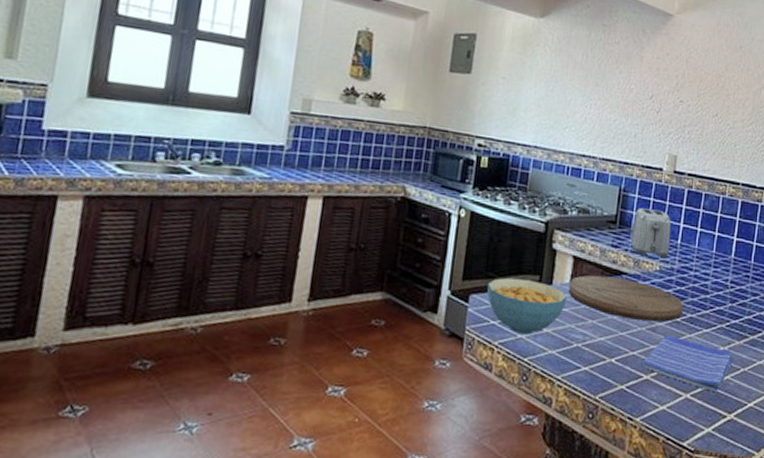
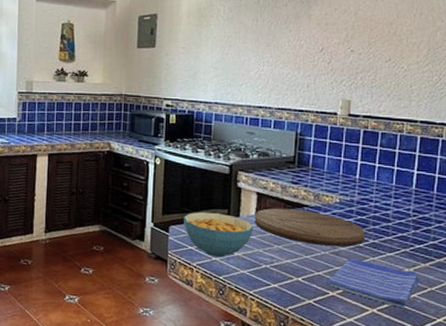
toaster: present [630,208,671,259] -> none [309,149,349,192]

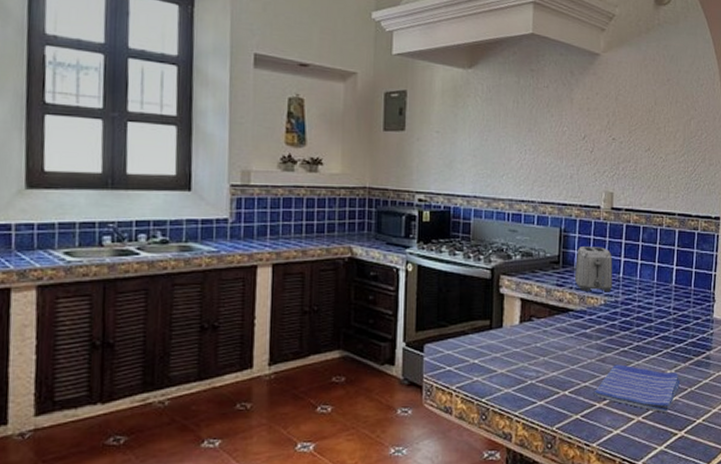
cereal bowl: present [183,212,254,258] -> none [440,324,519,377]
cutting board: present [254,208,365,247] -> none [519,314,629,353]
toaster: none [309,149,349,192] -> present [574,246,613,293]

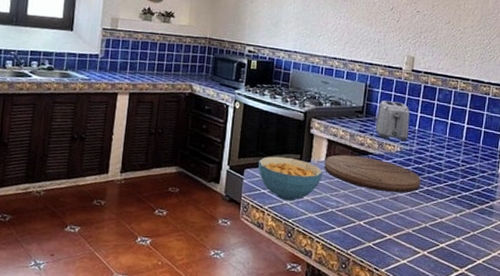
cereal bowl: none [440,324,519,377] -> present [258,156,324,201]
cutting board: none [519,314,629,353] -> present [324,154,421,193]
dish towel: present [594,364,681,413] -> none [385,204,465,251]

